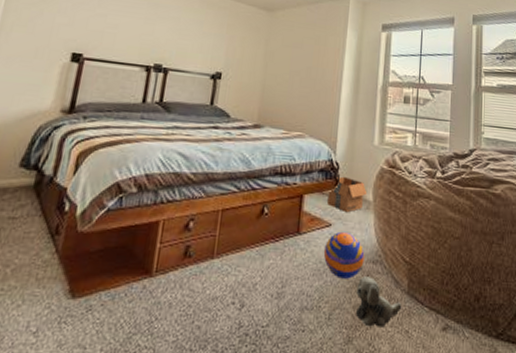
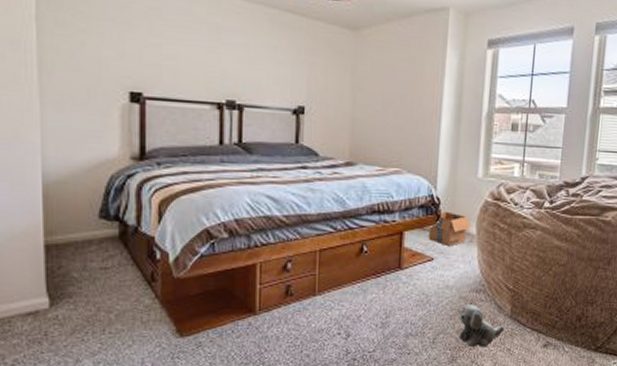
ball: present [323,231,365,279] -> none [426,264,468,308]

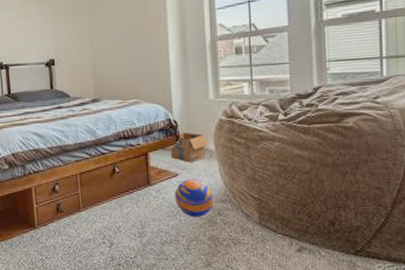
ball: none [426,264,468,308] -> present [174,179,214,217]
plush toy: present [460,304,505,348] -> none [209,213,255,253]

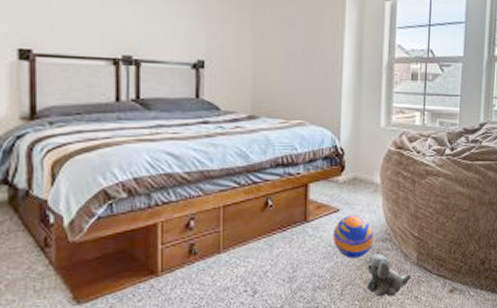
cardboard box: present [168,132,209,163] -> none [331,162,375,197]
plush toy: none [209,213,255,253] -> present [367,254,412,297]

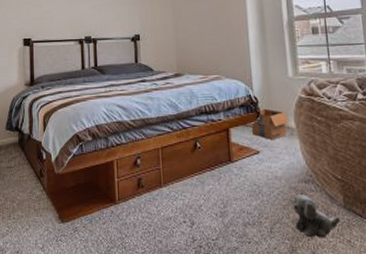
cardboard box: none [331,162,375,197] -> present [249,108,289,140]
ball: present [332,215,374,259] -> none [256,157,296,198]

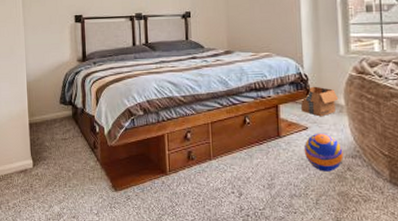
ball: none [256,157,296,198] -> present [304,133,343,172]
plush toy: present [292,194,341,238] -> none [339,169,386,210]

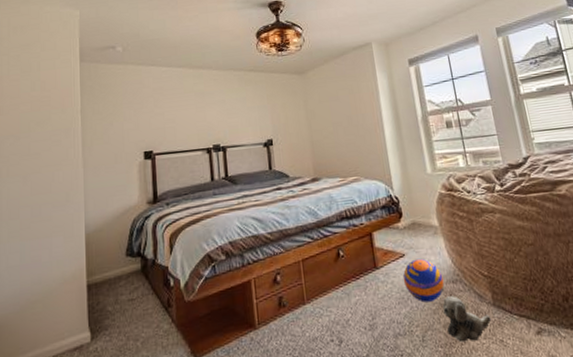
cardboard box: present [298,86,339,117] -> none [392,208,432,241]
plush toy: none [339,169,386,210] -> present [442,296,492,343]

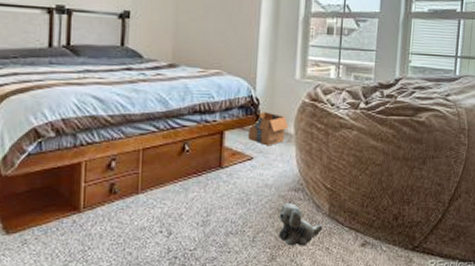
cardboard box: none [392,208,432,241] -> present [246,111,289,146]
ball: present [403,258,445,303] -> none [246,163,287,206]

